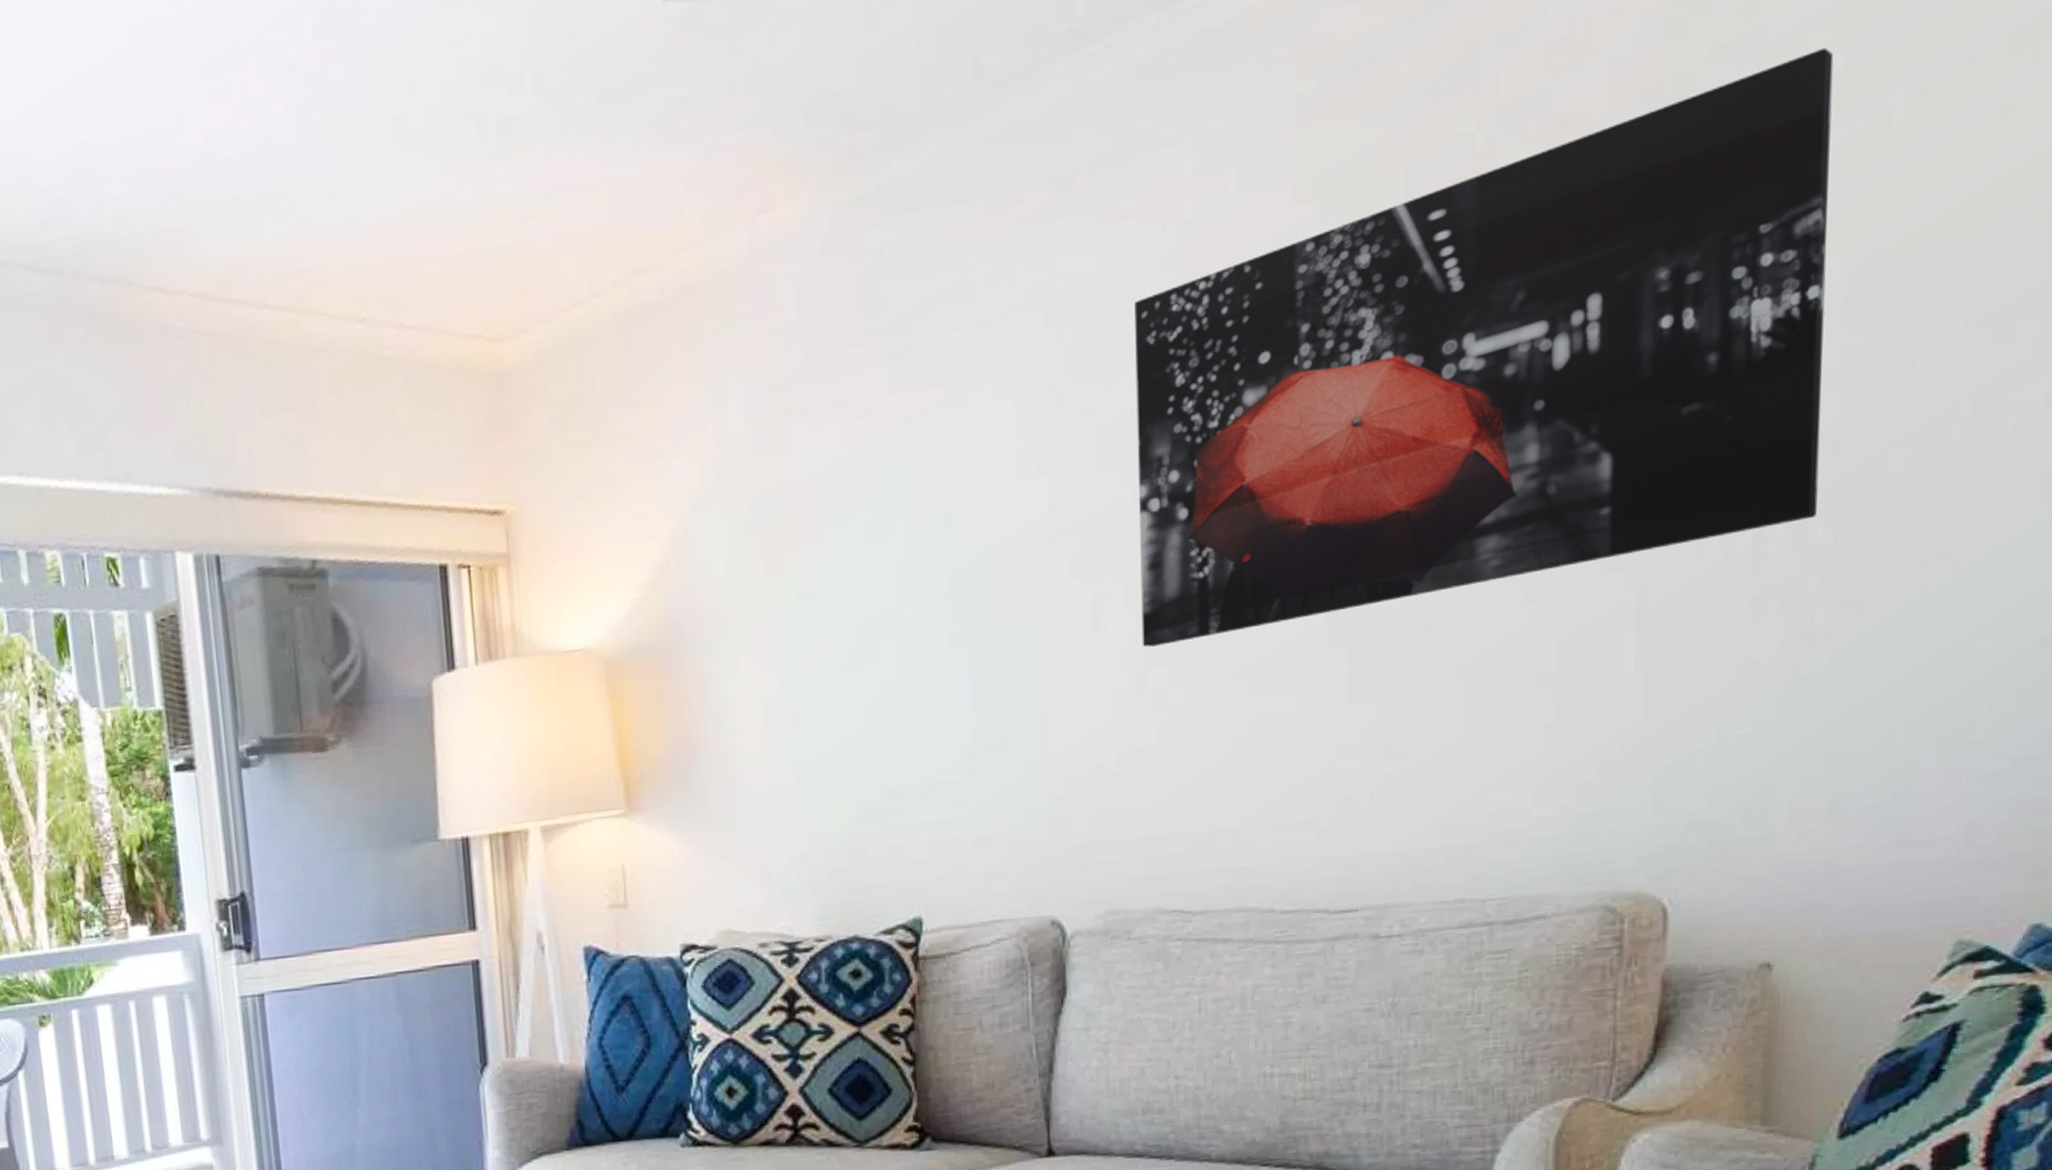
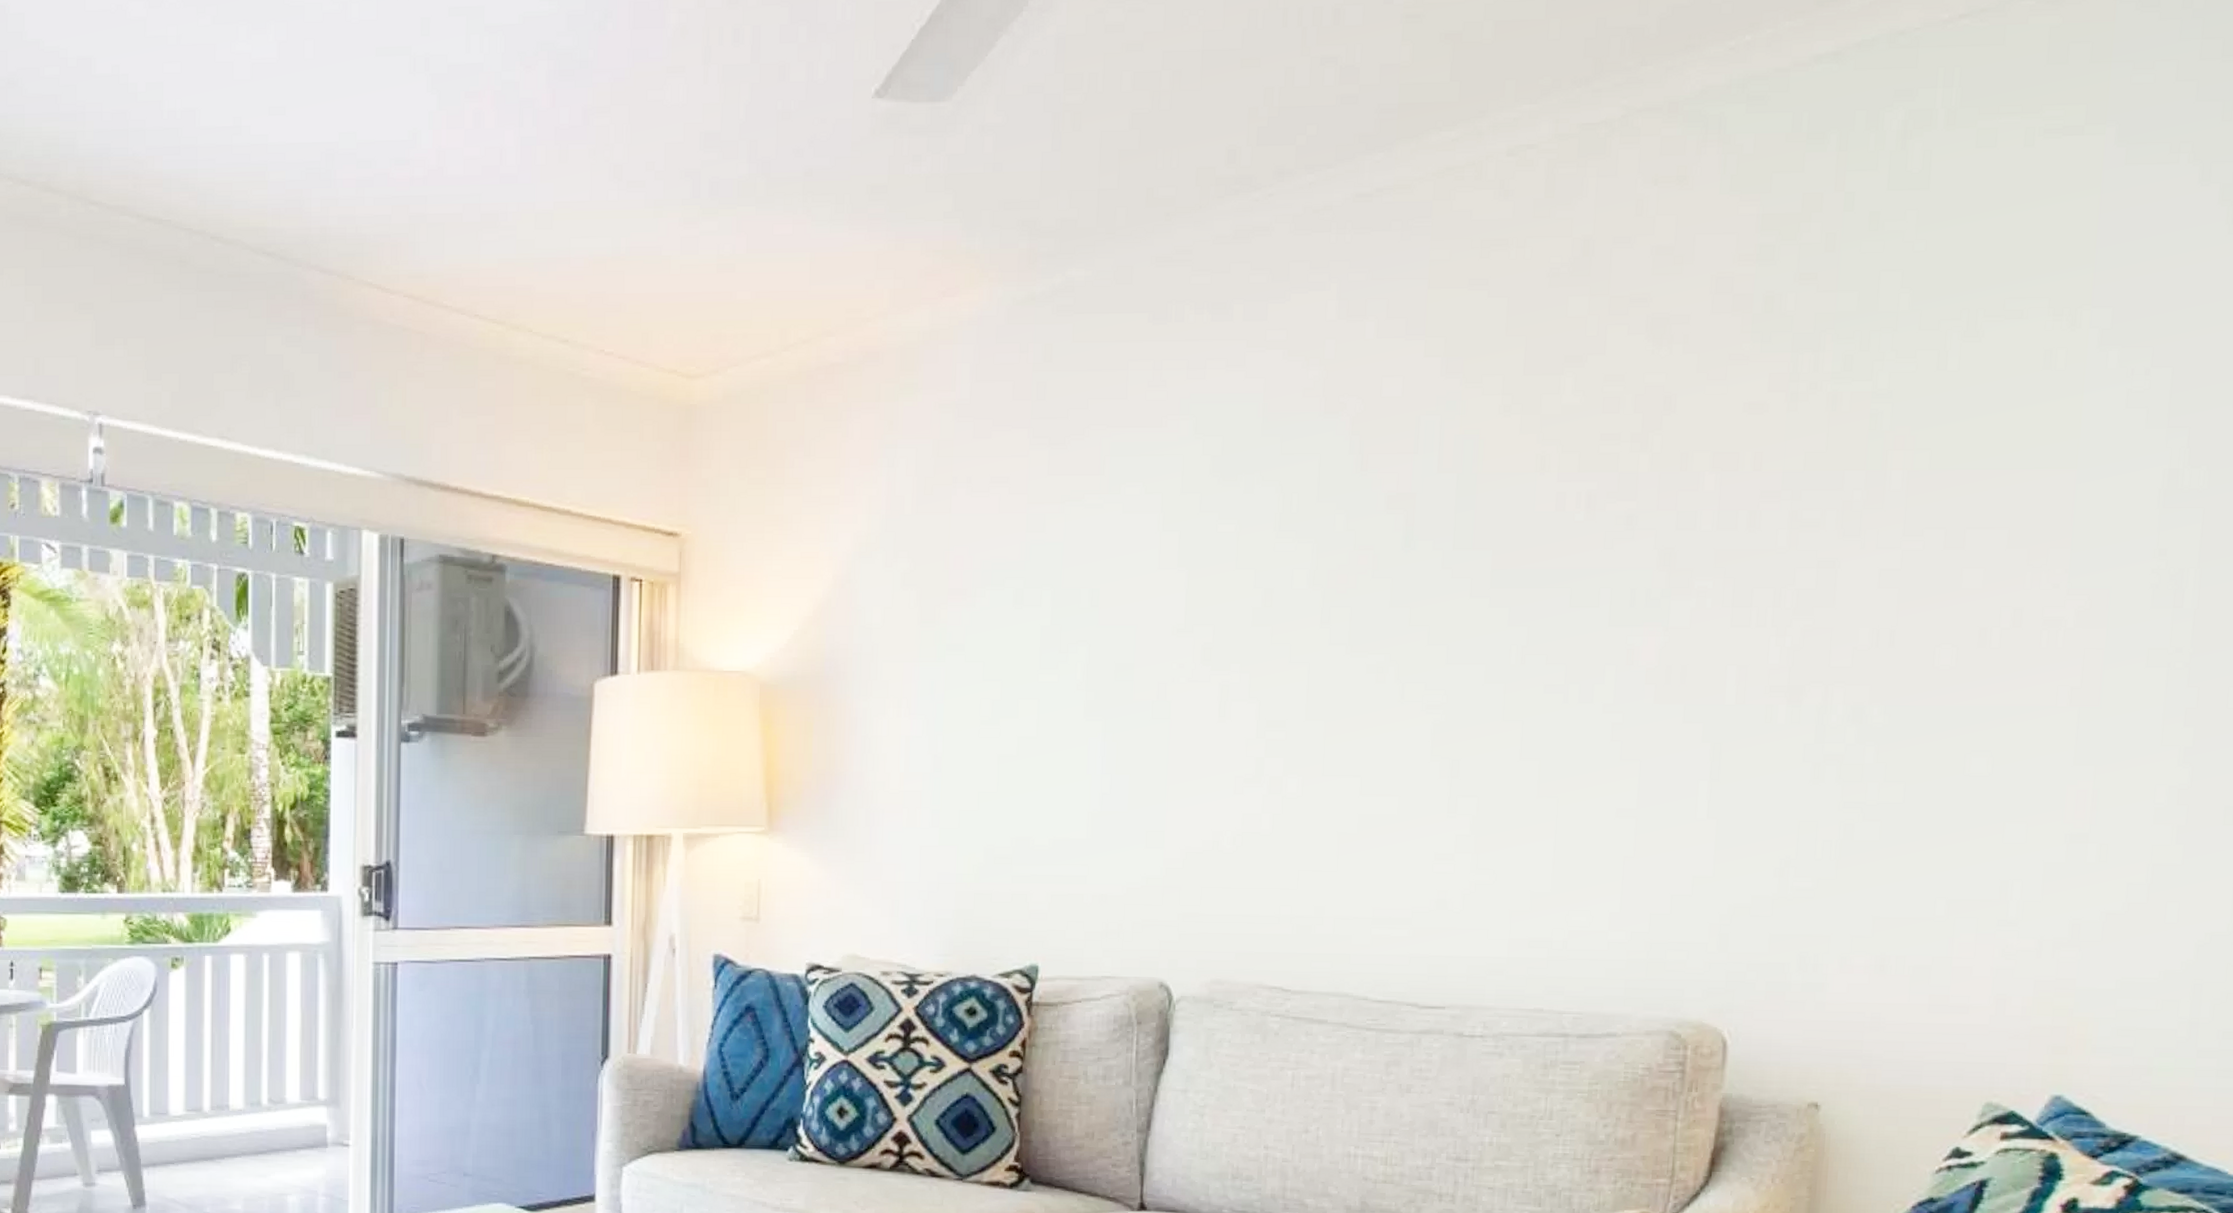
wall art: present [1135,47,1834,647] -> none [1262,287,1901,738]

